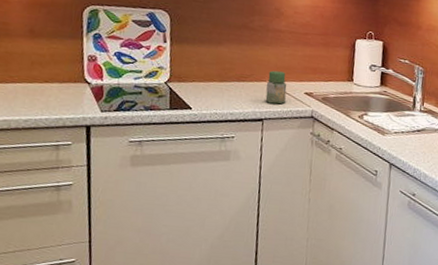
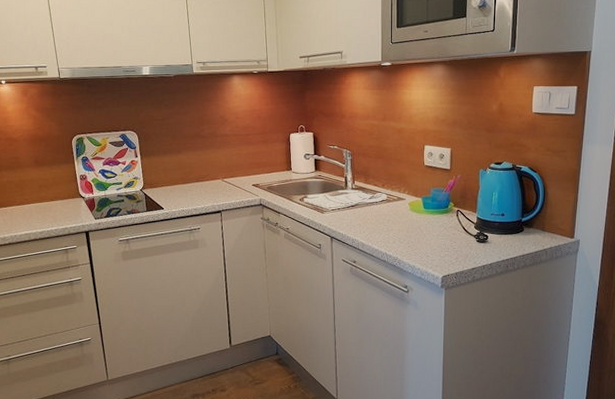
jar: present [265,70,287,105] -> none [220,169,237,197]

